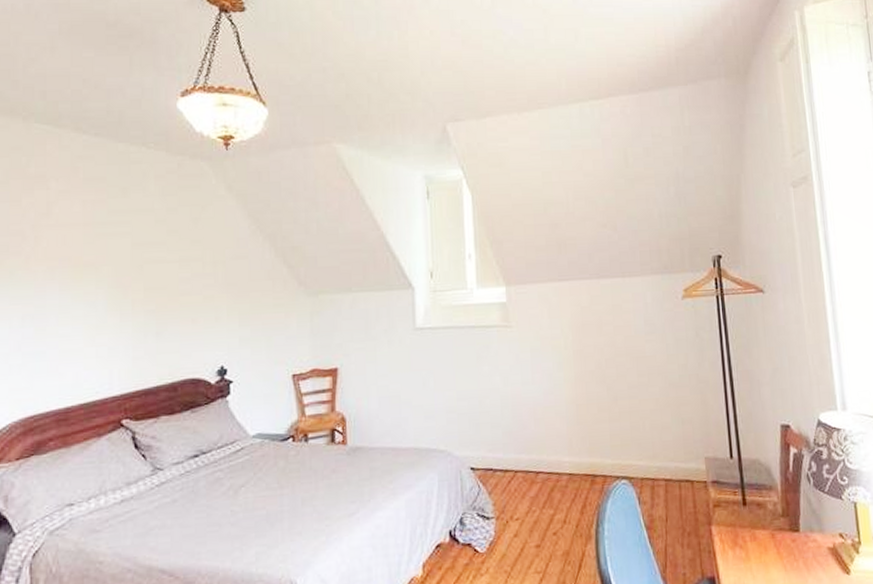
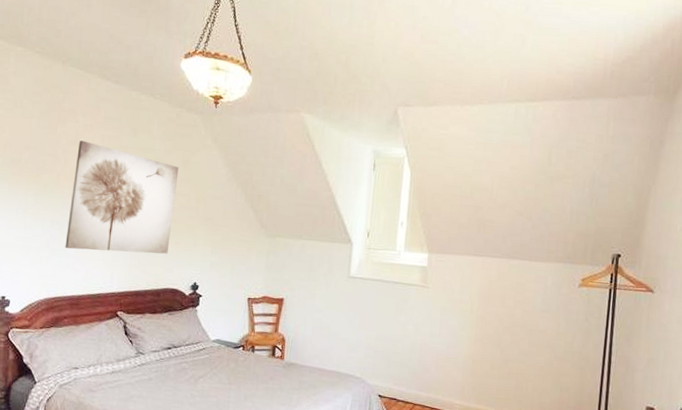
wall art: none [43,210,187,349] -> present [65,140,179,254]

